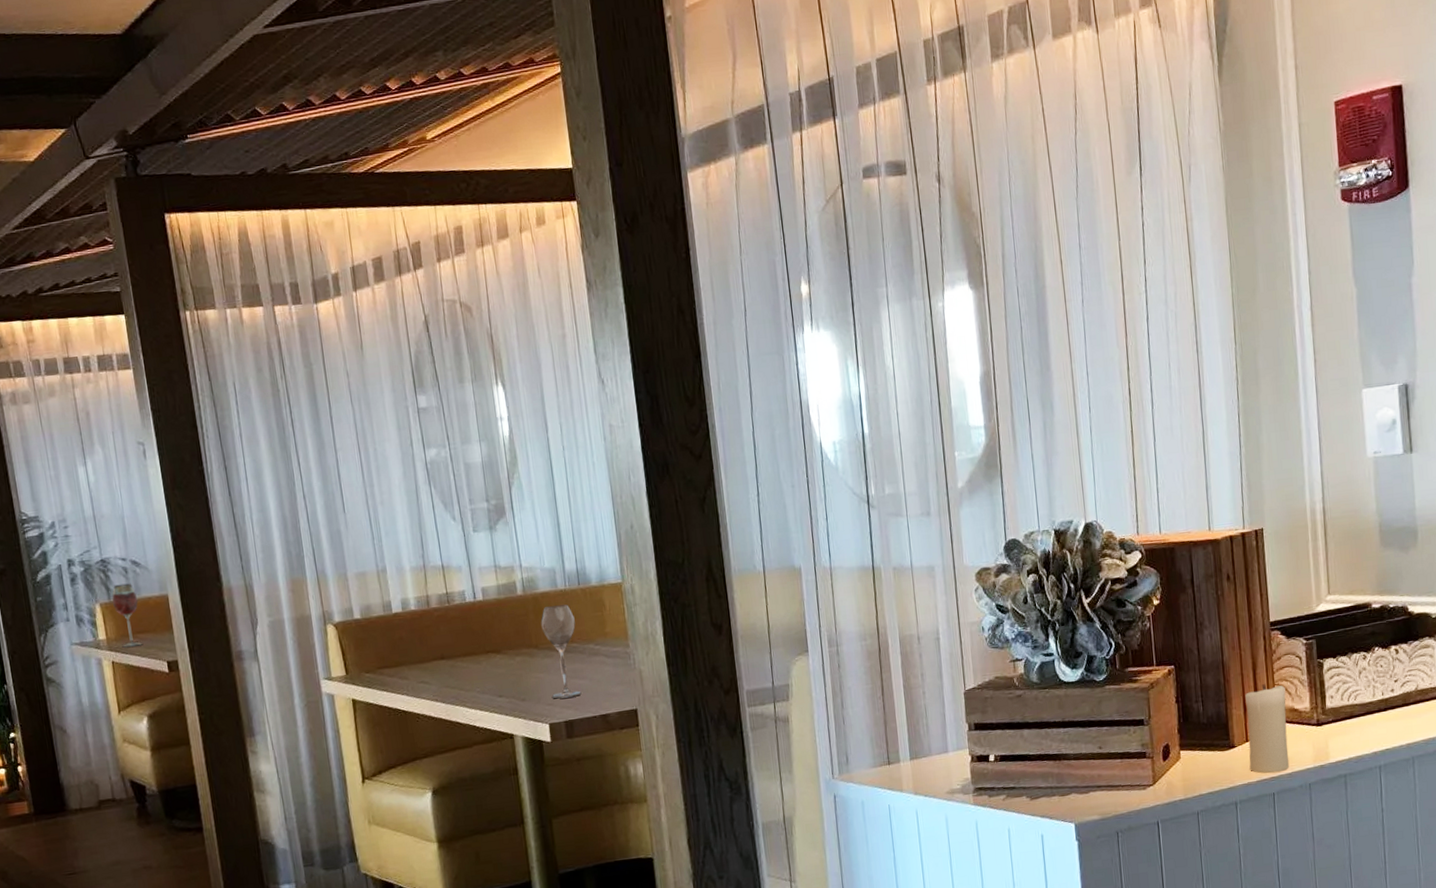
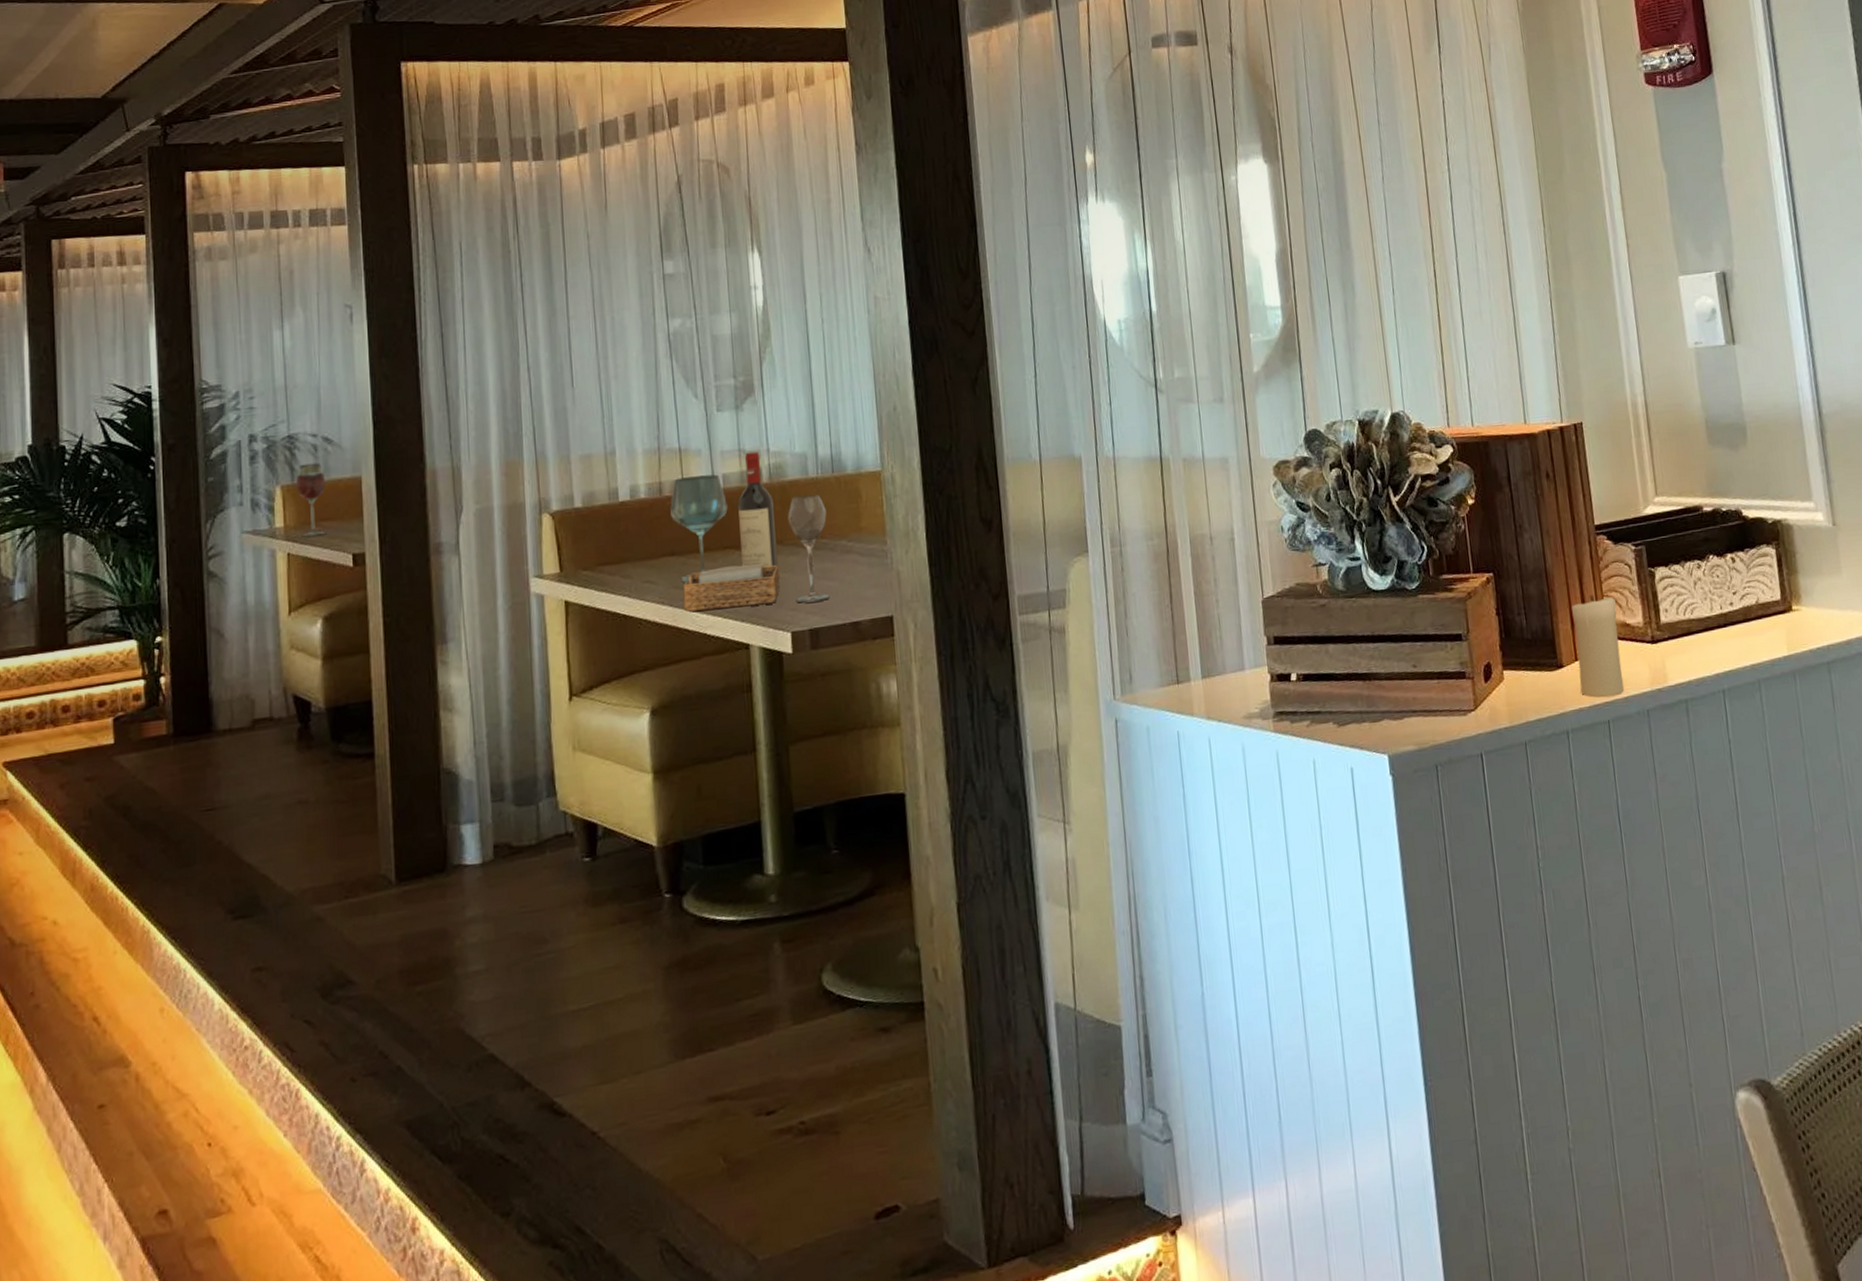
wine glass: none [437,588,488,683] -> present [669,474,728,583]
napkin holder: none [453,666,537,708] -> present [682,564,780,612]
wine bottle: none [496,567,535,668] -> present [738,451,778,567]

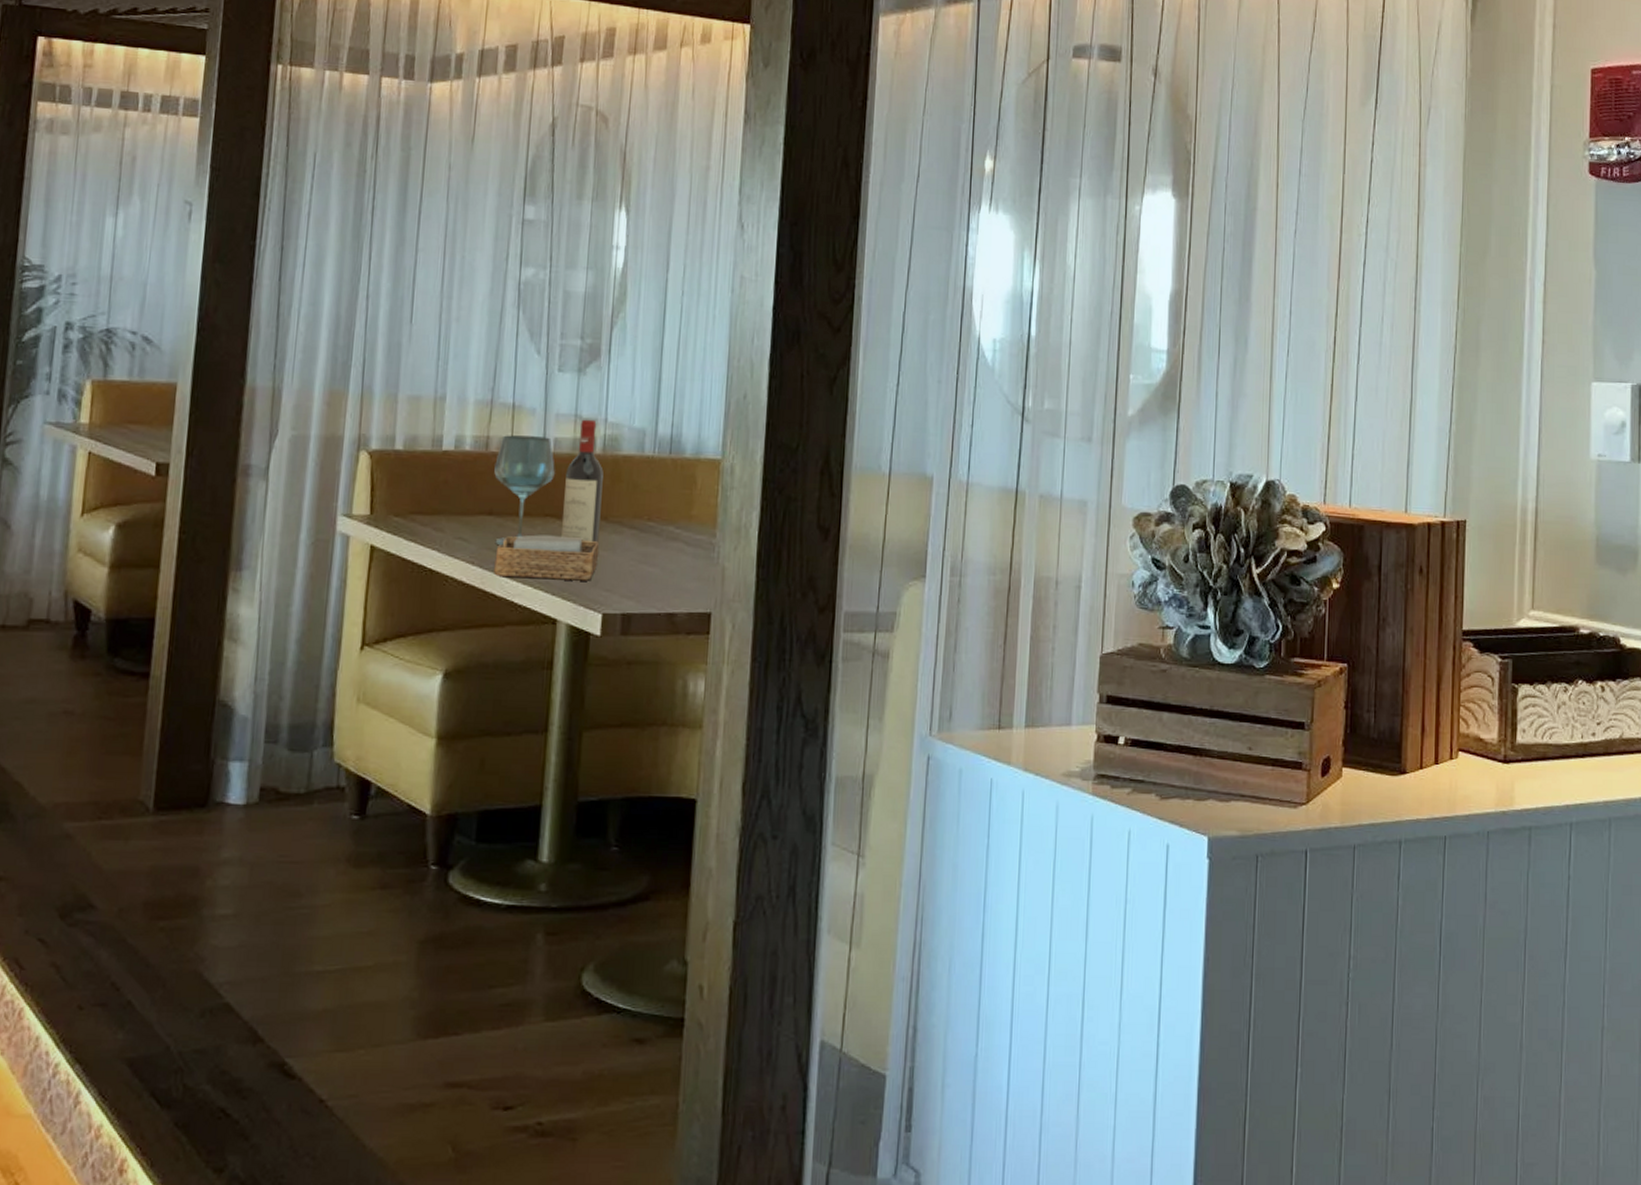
wineglass: present [296,462,326,537] -> none [106,361,140,438]
wineglass: present [787,494,830,603] -> none [611,473,658,586]
candle: present [1572,594,1625,698] -> none [1420,702,1472,812]

